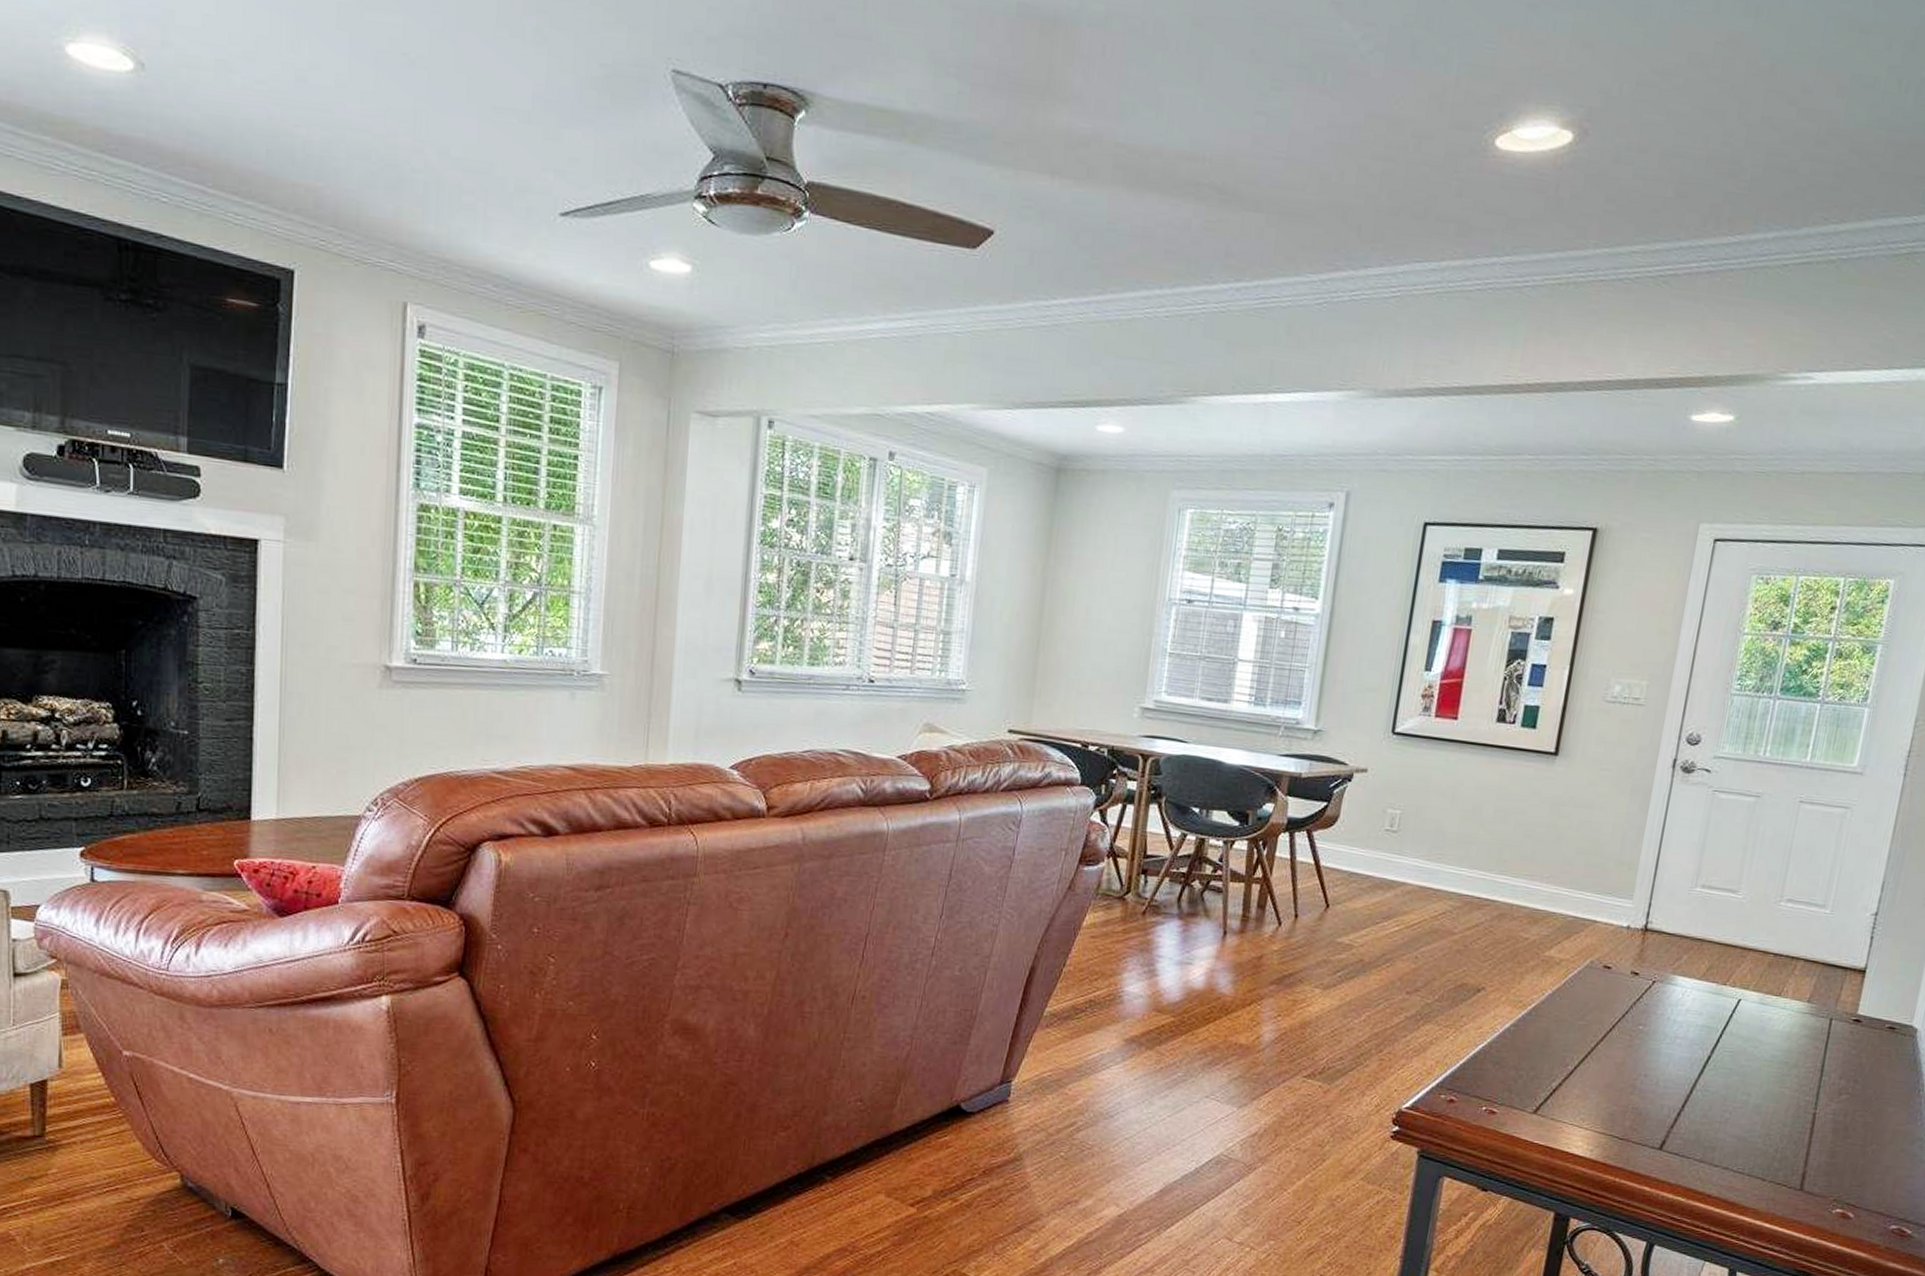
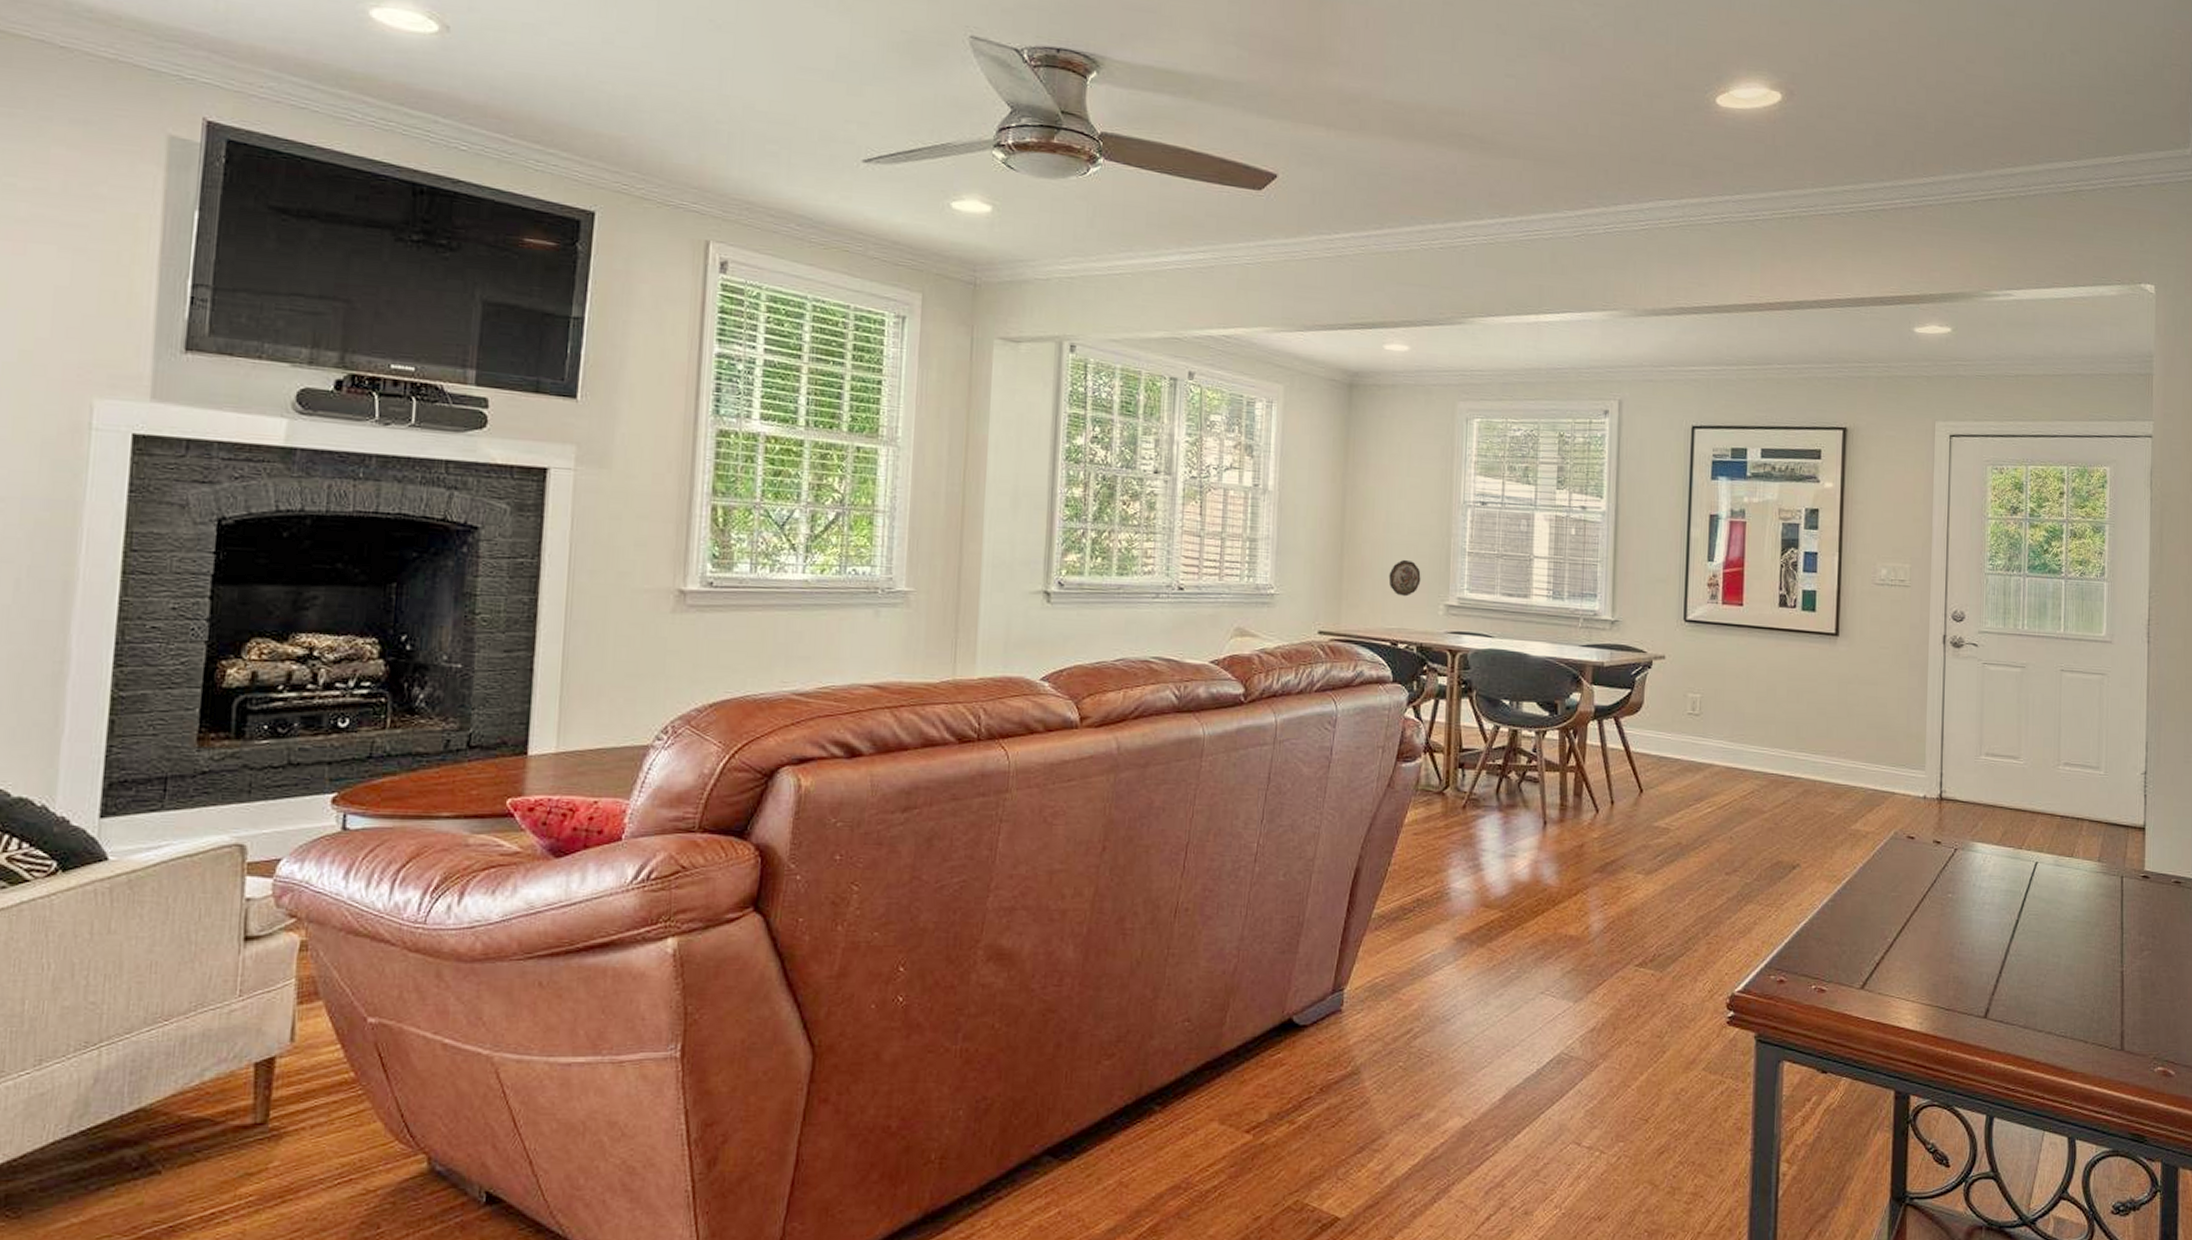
decorative plate: none [1084,658,1118,697] -> present [1388,559,1421,597]

